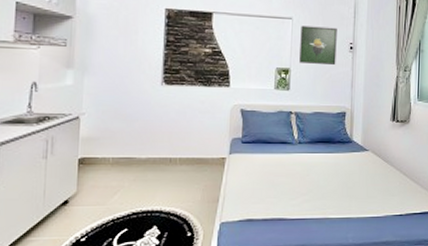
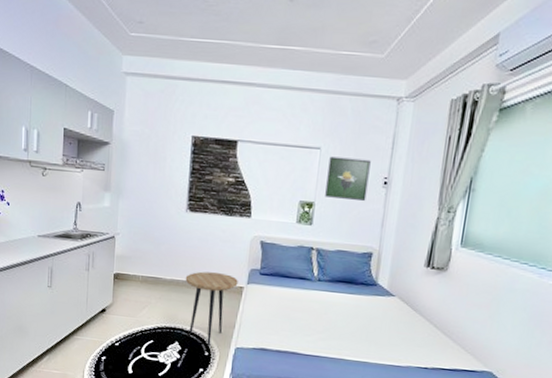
side table: none [162,146,220,226] -> present [185,271,238,346]

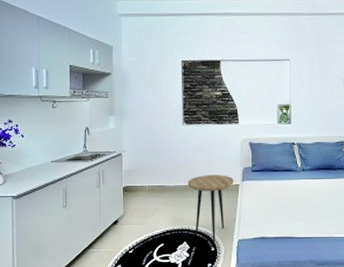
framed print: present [325,156,371,201] -> none [298,65,332,99]

